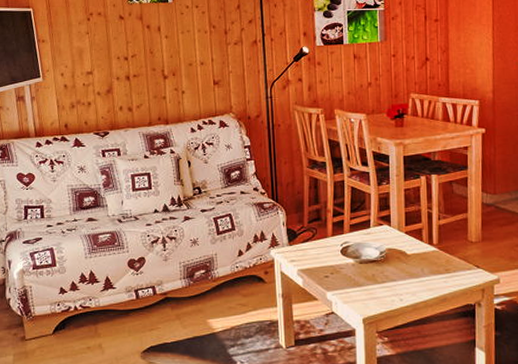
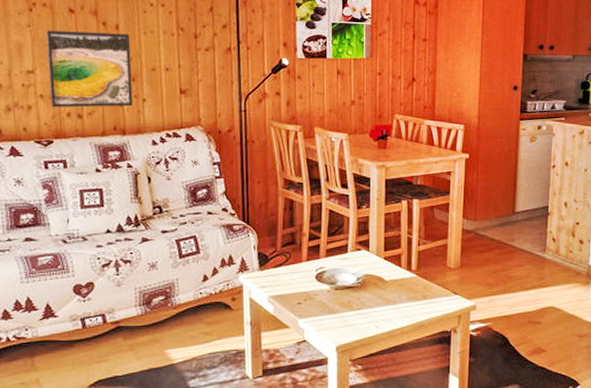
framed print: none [101,34,174,103] -> present [46,30,133,108]

